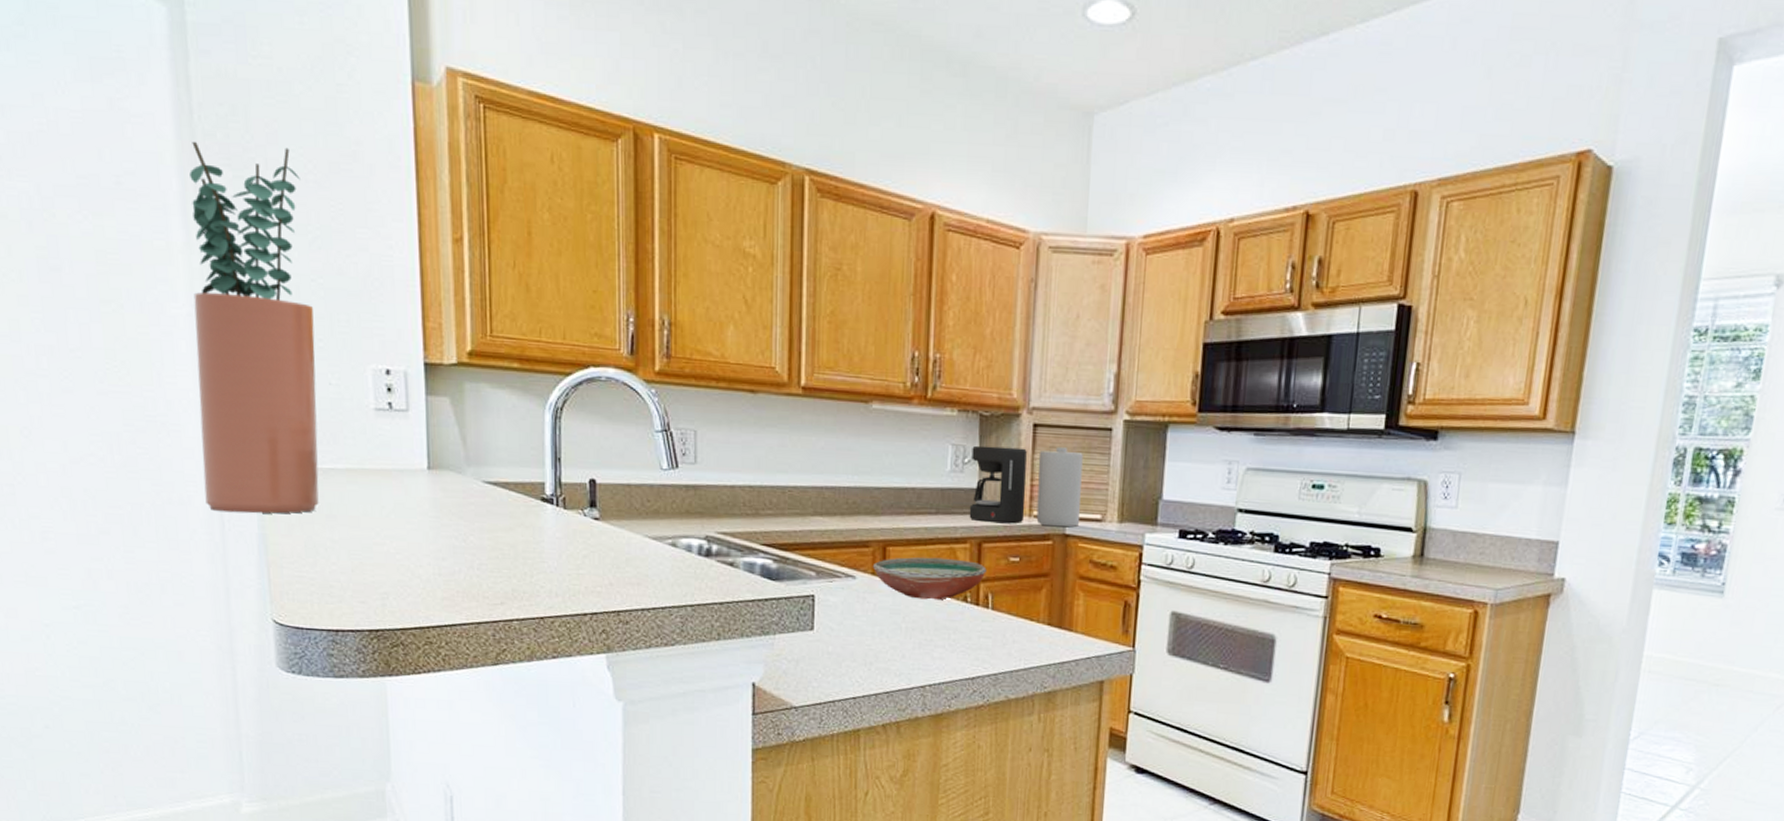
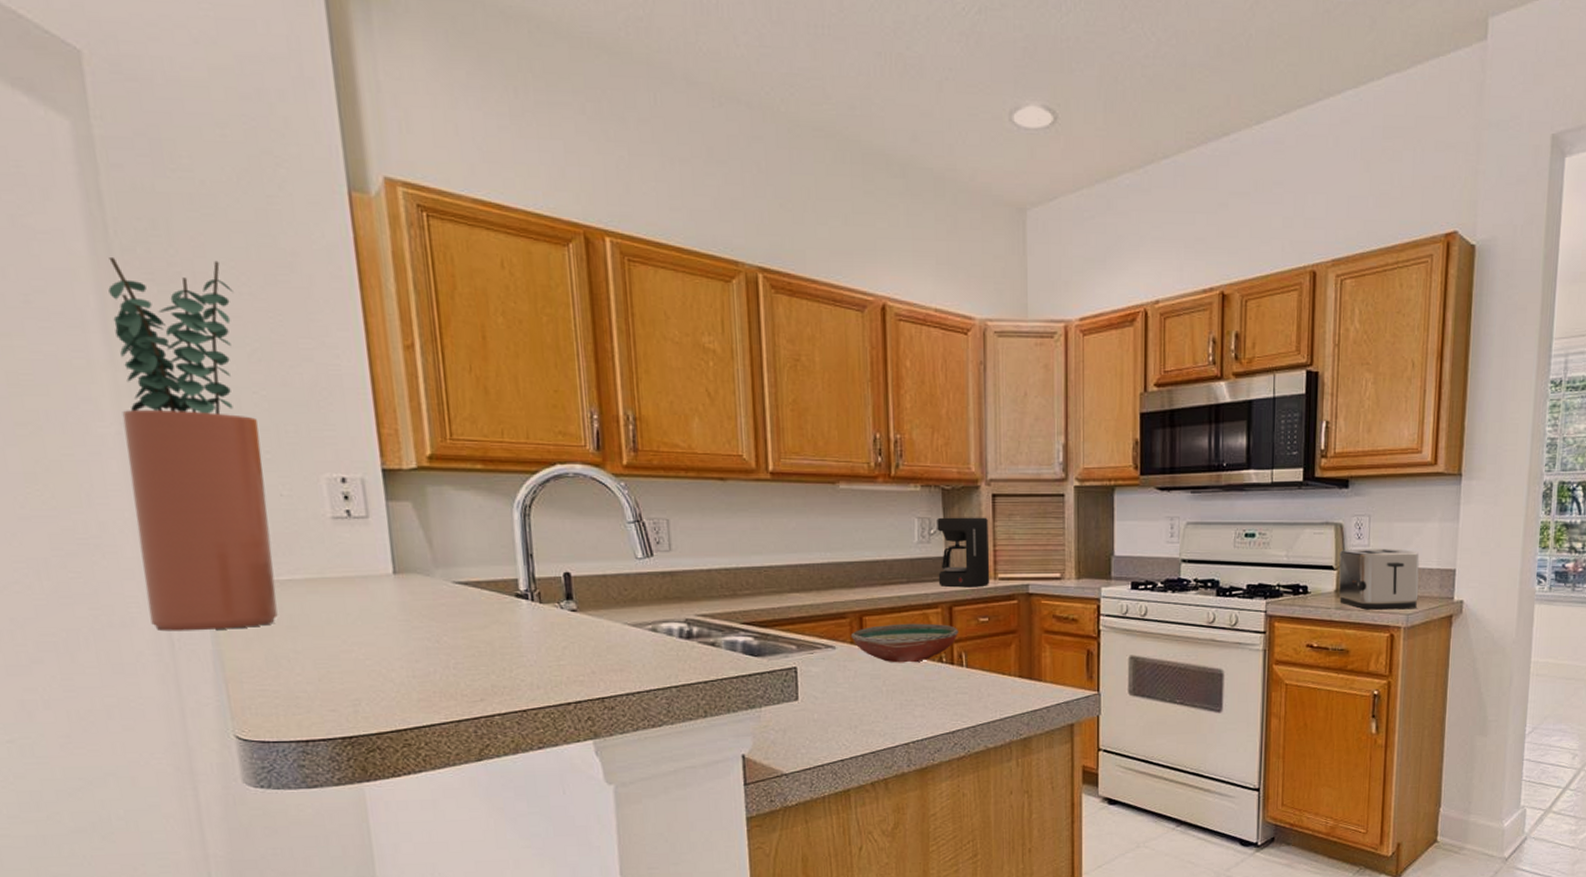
paper towel holder: present [1036,447,1083,528] -> none [999,514,1042,587]
toaster: none [1416,510,1517,583] -> present [1339,548,1420,610]

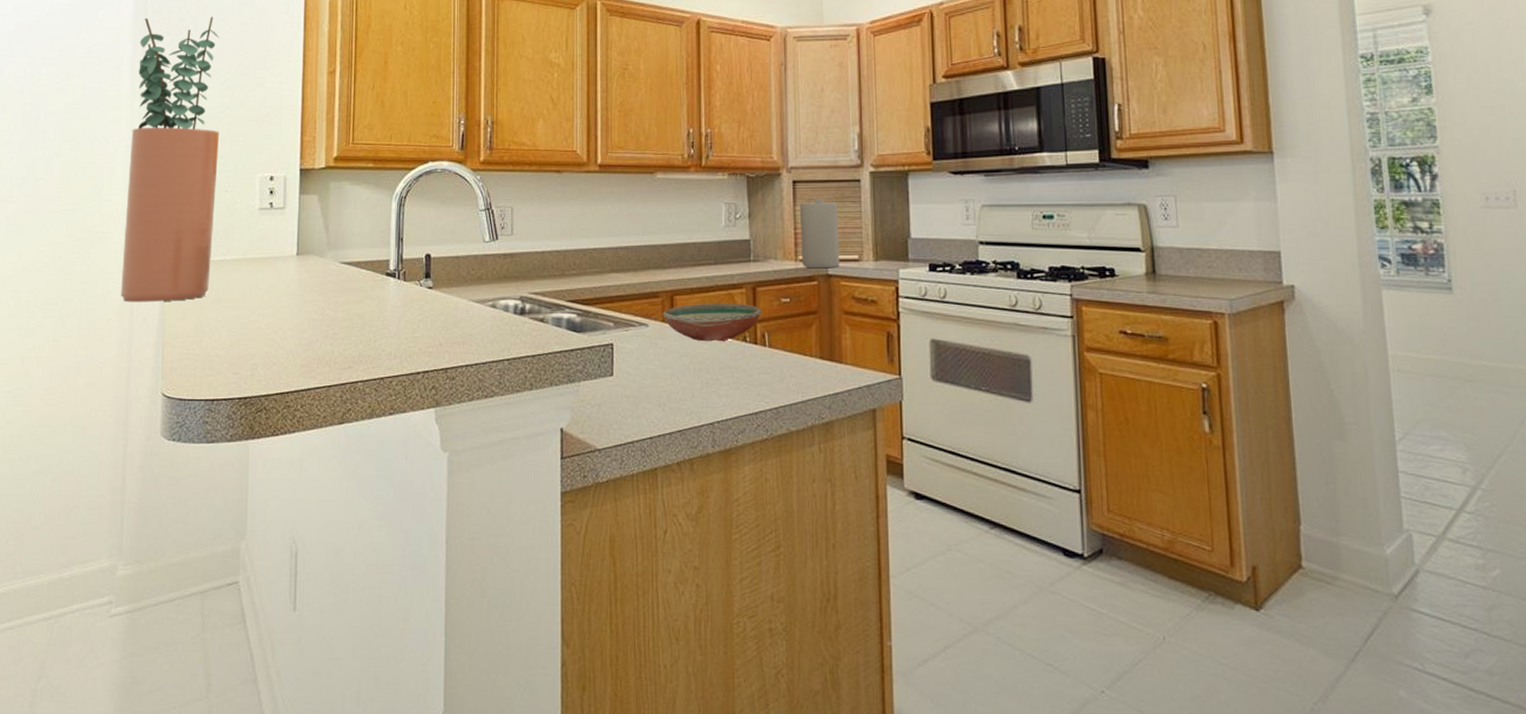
coffee maker: present [937,517,990,588] -> none [742,202,791,269]
paper towel holder: none [999,514,1042,587] -> present [799,199,840,269]
toaster: present [1339,548,1420,610] -> none [1146,229,1241,294]

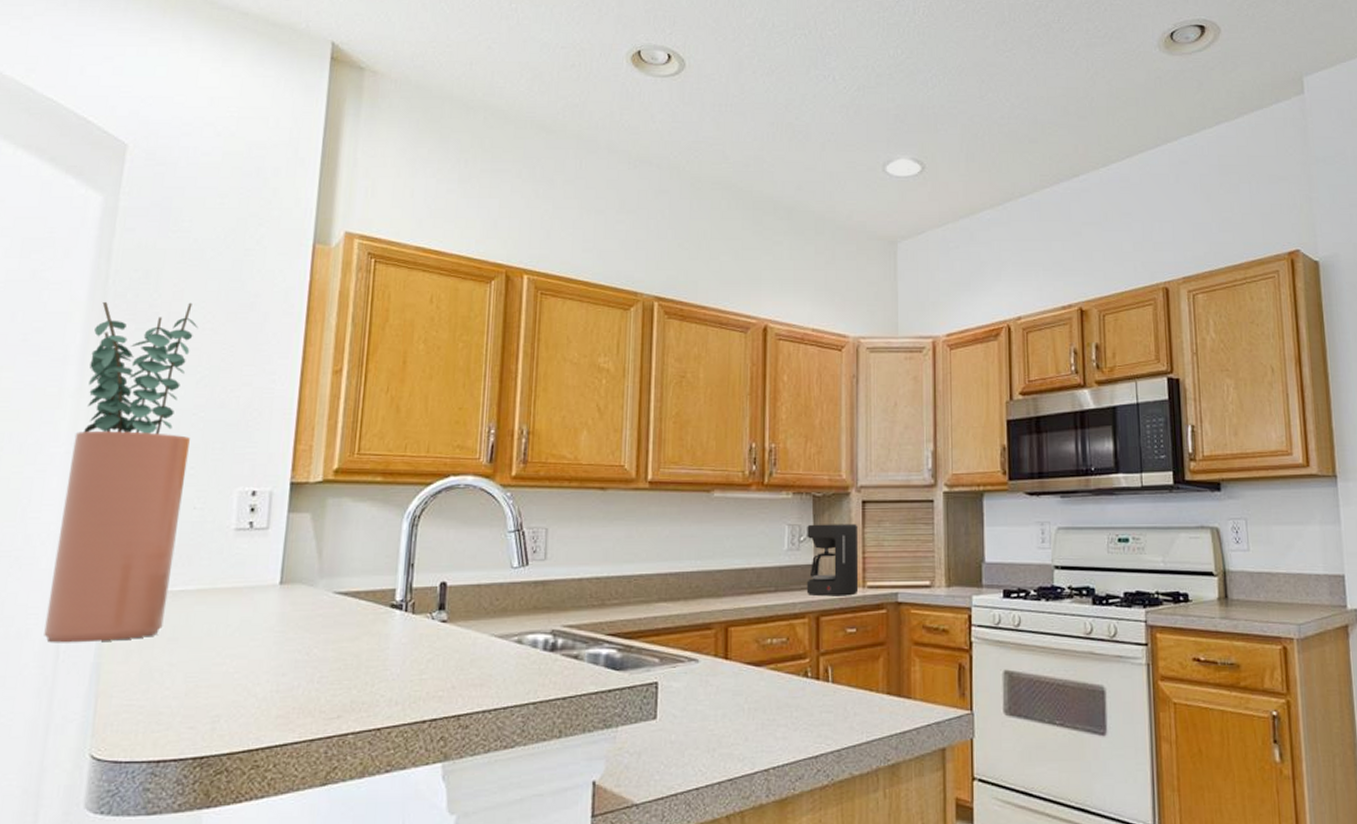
decorative bowl: present [662,303,762,342] -> none [715,634,825,678]
coffee maker: none [742,202,791,269] -> present [806,523,859,597]
paper towel holder: present [799,199,840,269] -> none [868,520,911,596]

